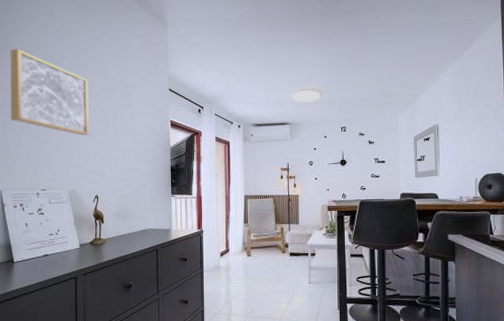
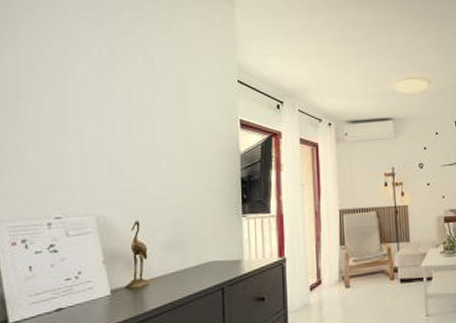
wall art: present [10,49,89,136] -> none [12,32,127,143]

